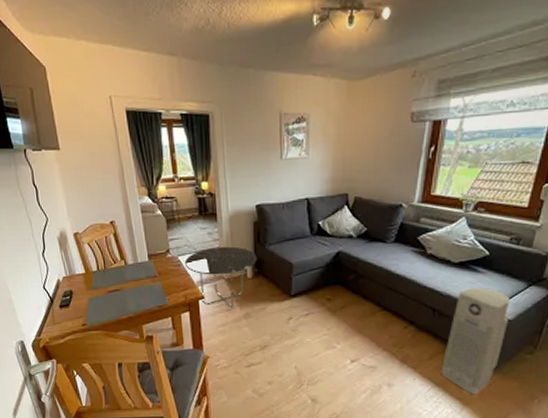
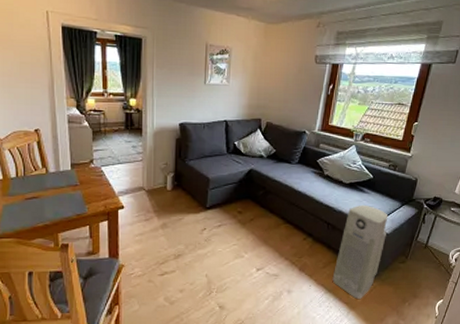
side table: present [184,246,256,308] -> none [107,159,177,218]

